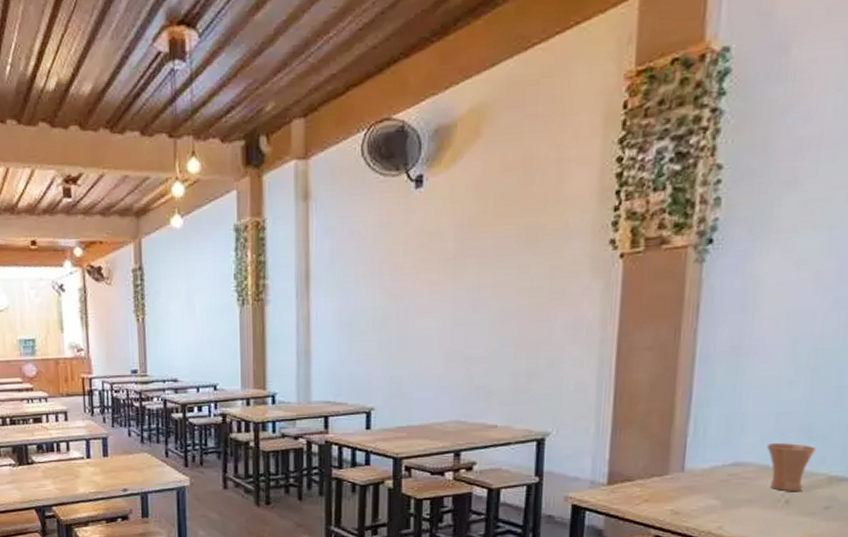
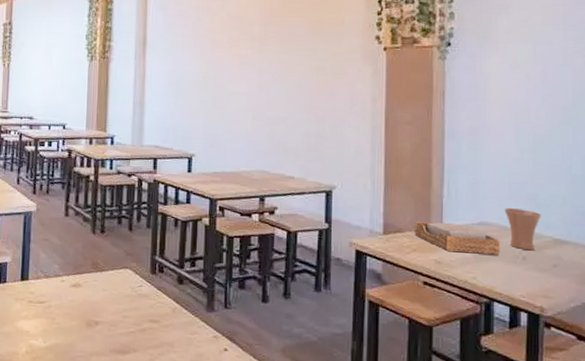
napkin holder: none [647,467,757,500] -> present [414,222,500,255]

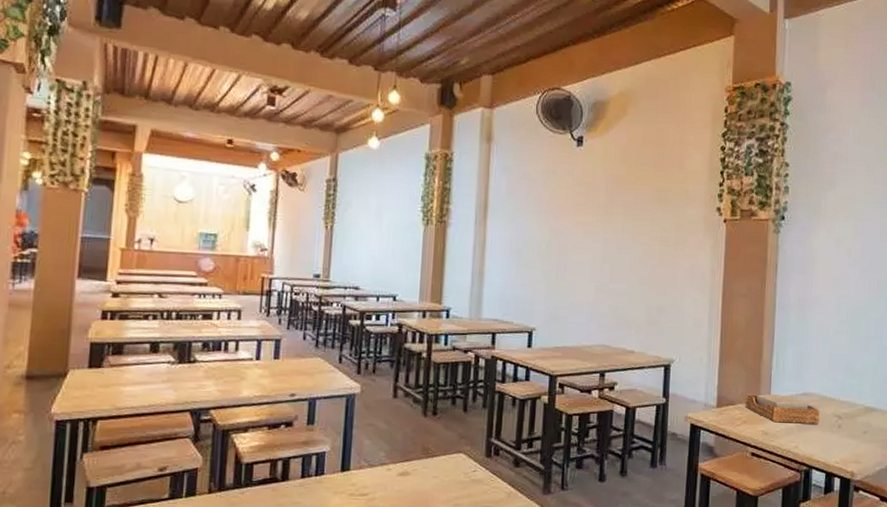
cup: present [504,208,542,251] -> none [824,378,857,419]

